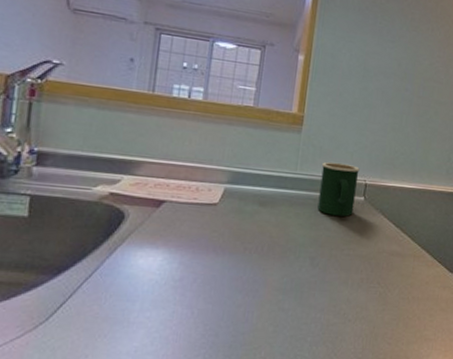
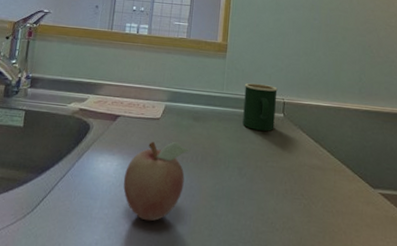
fruit: none [170,231,255,322] -> present [123,141,191,222]

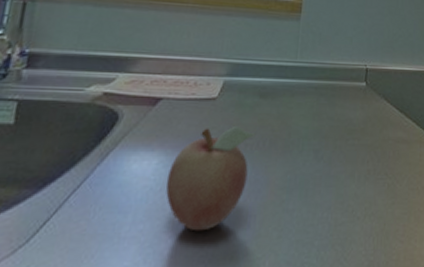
mug: present [242,83,278,131] -> none [319,48,360,104]

